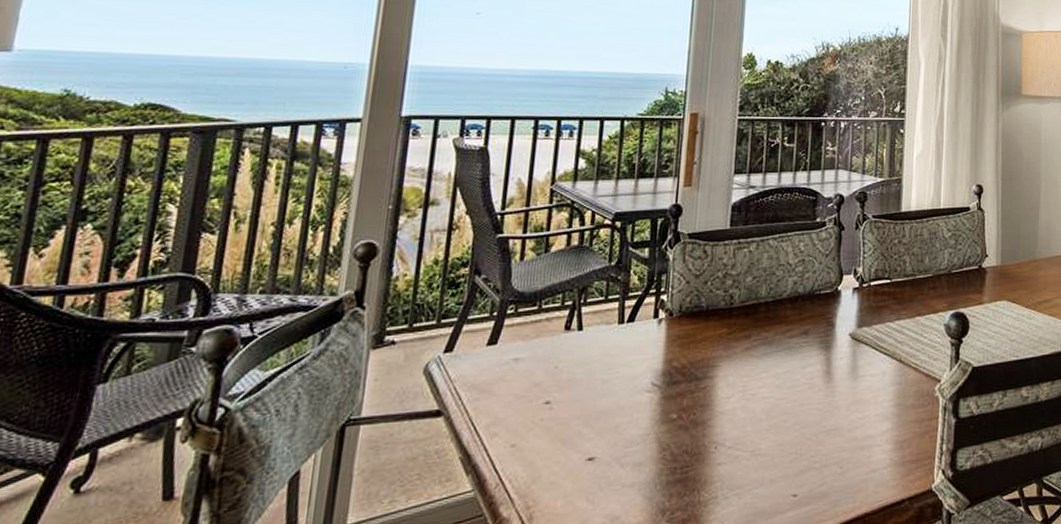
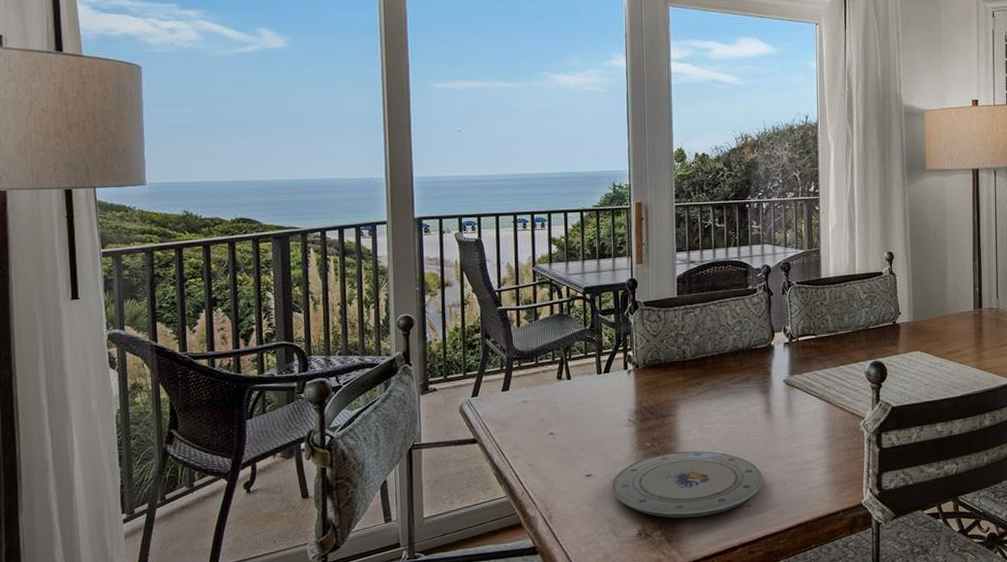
plate: none [619,424,816,515] -> present [611,451,763,518]

